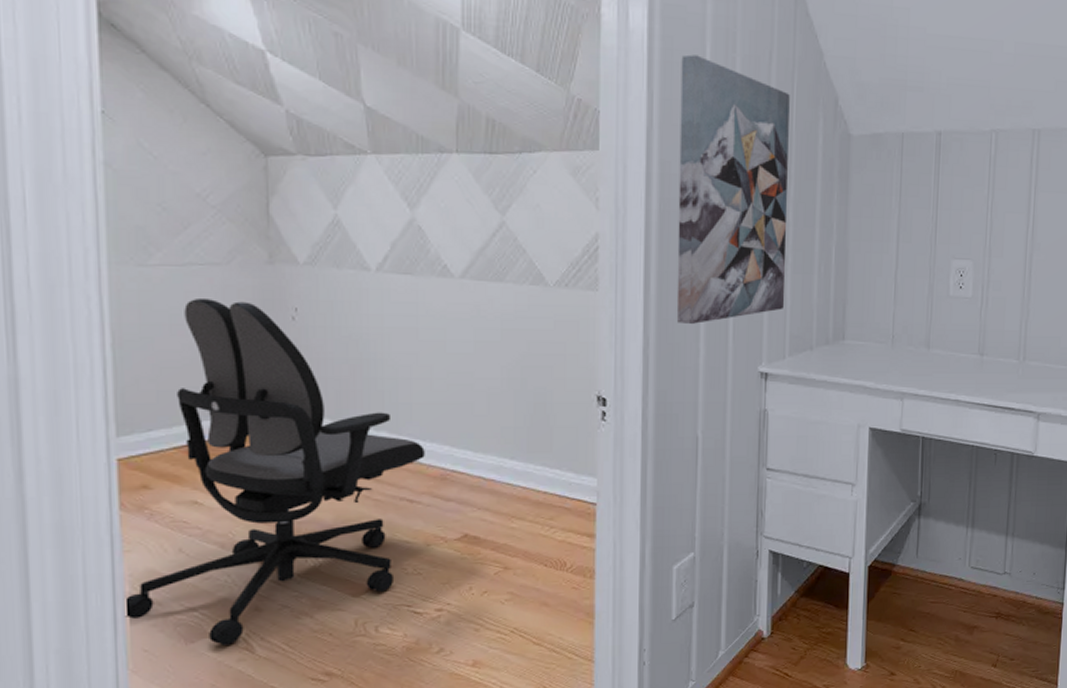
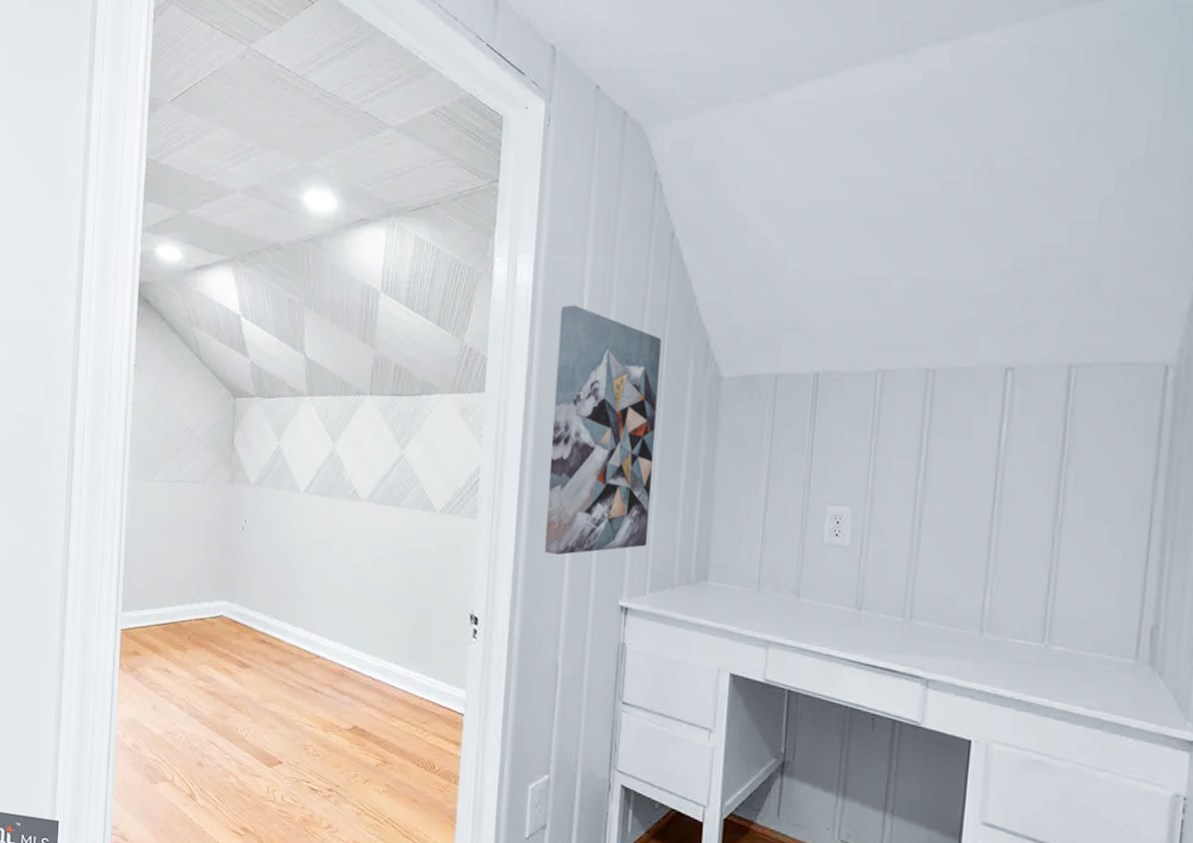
office chair: present [124,297,425,645] -> none [114,508,329,790]

